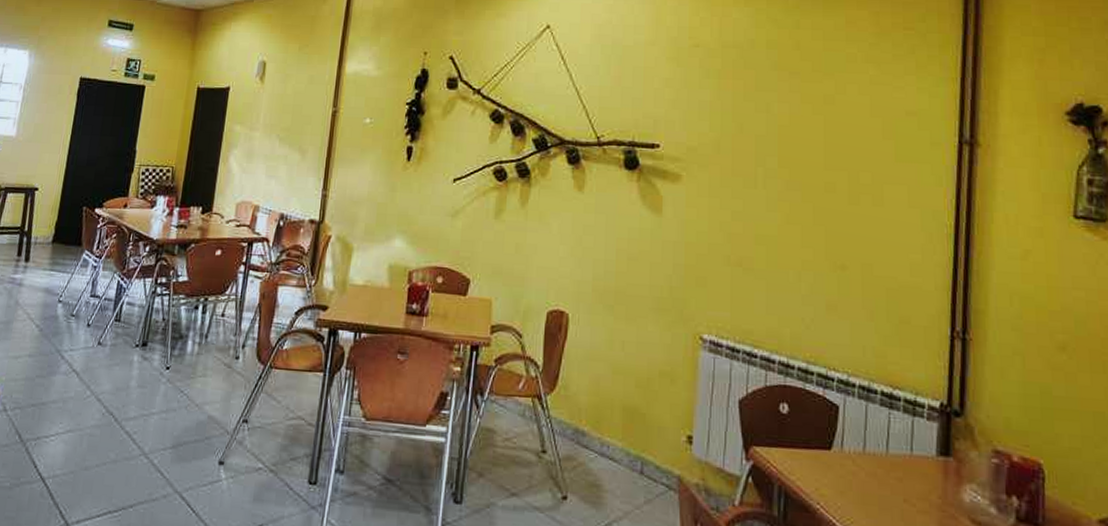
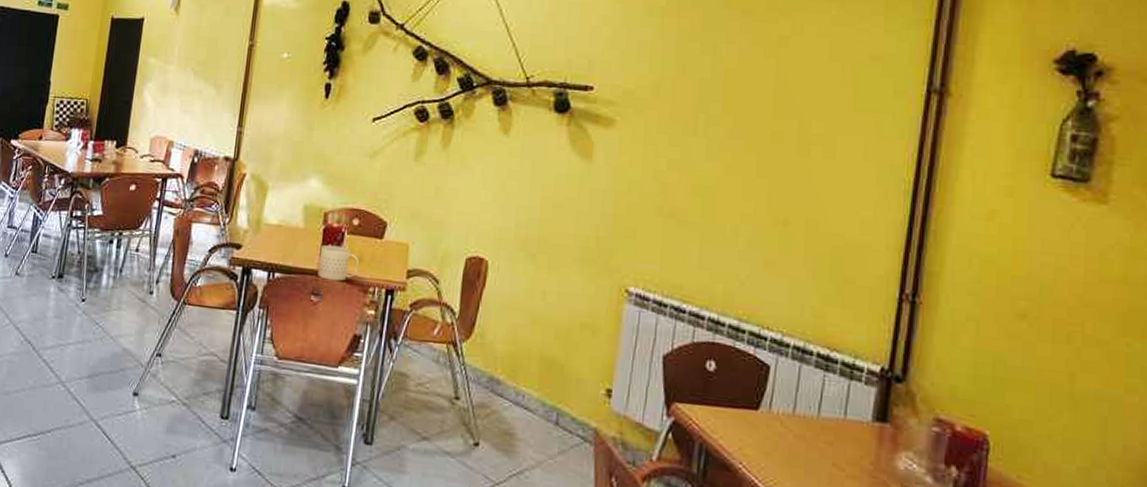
mug: none [403,303,445,339] -> present [317,244,360,282]

